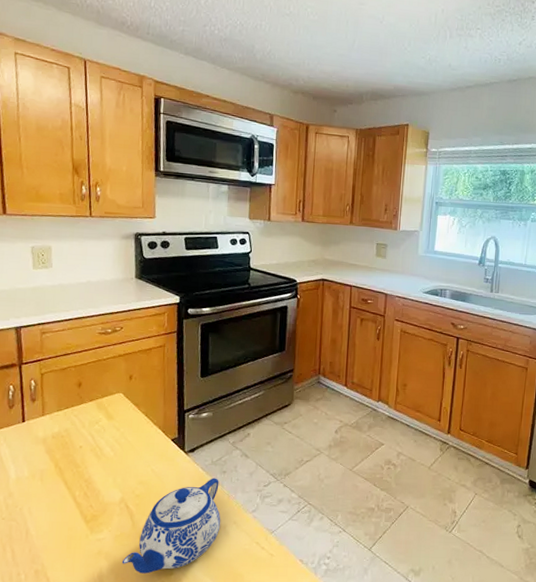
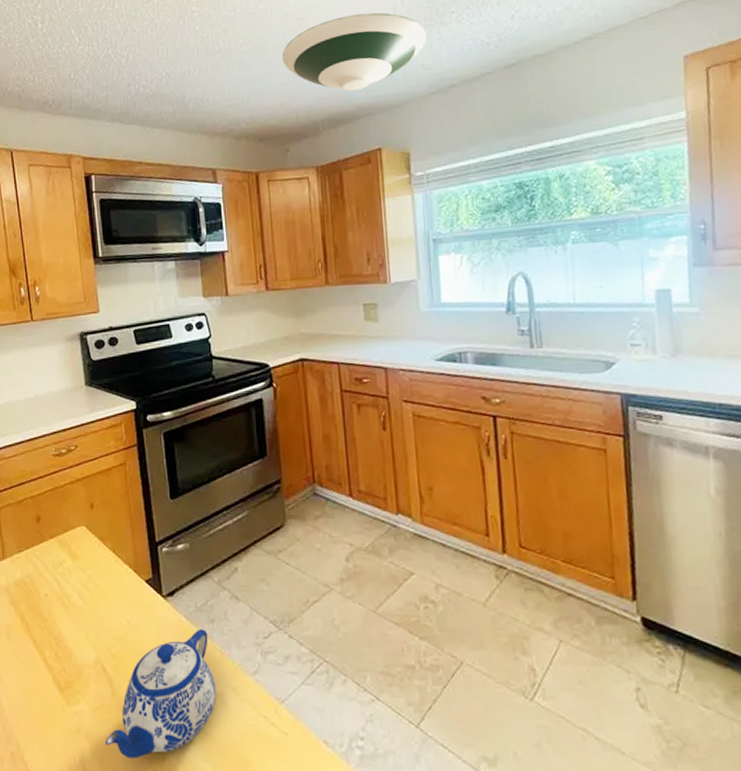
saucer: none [341,10,457,74] -> present [281,12,427,91]

